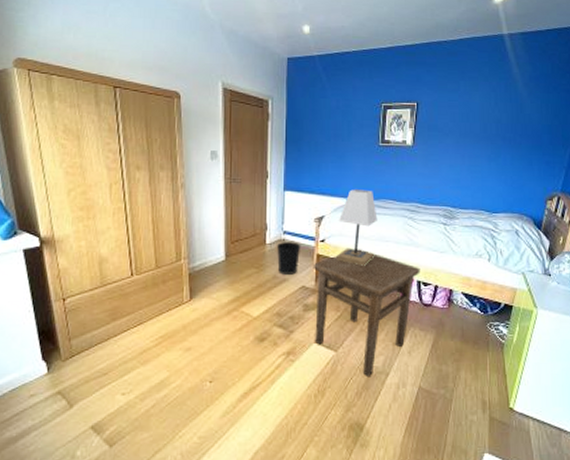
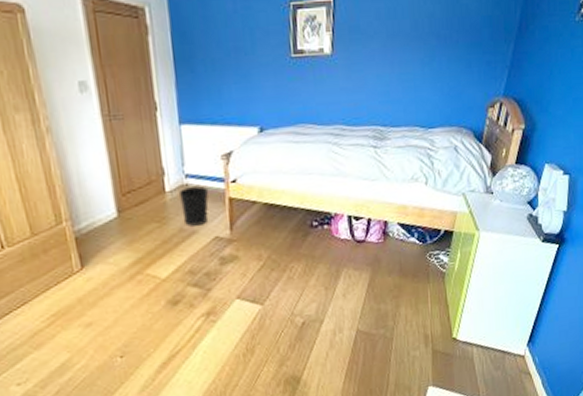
side table: present [313,249,420,378] -> none [225,186,351,328]
lamp: present [336,189,378,266] -> none [251,114,297,206]

